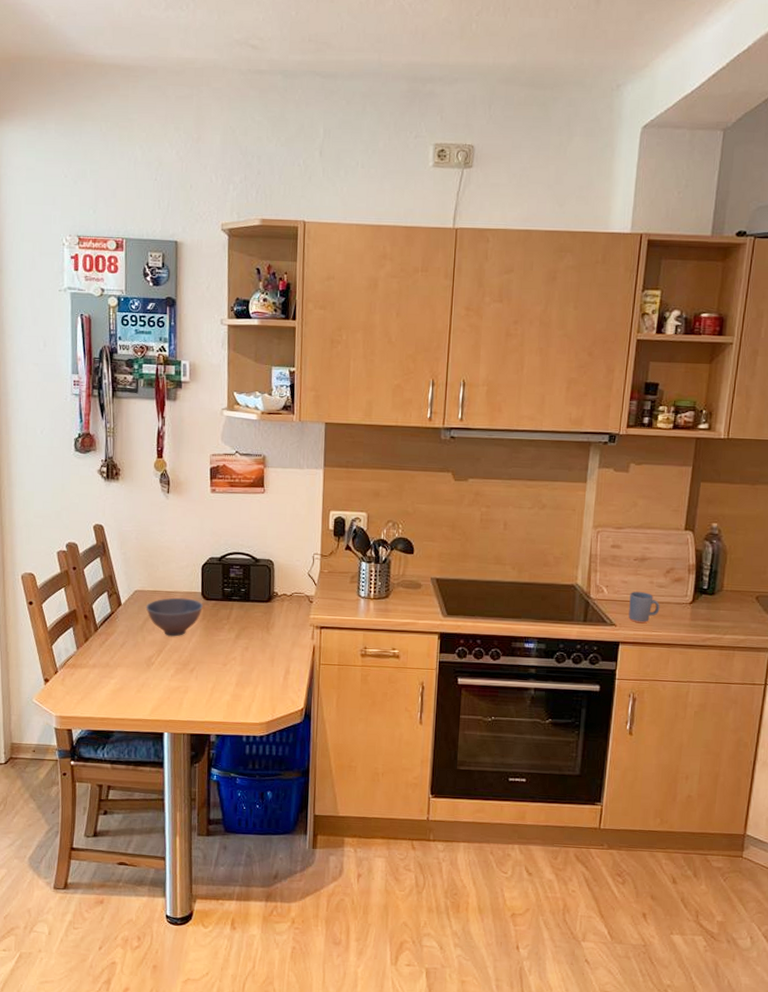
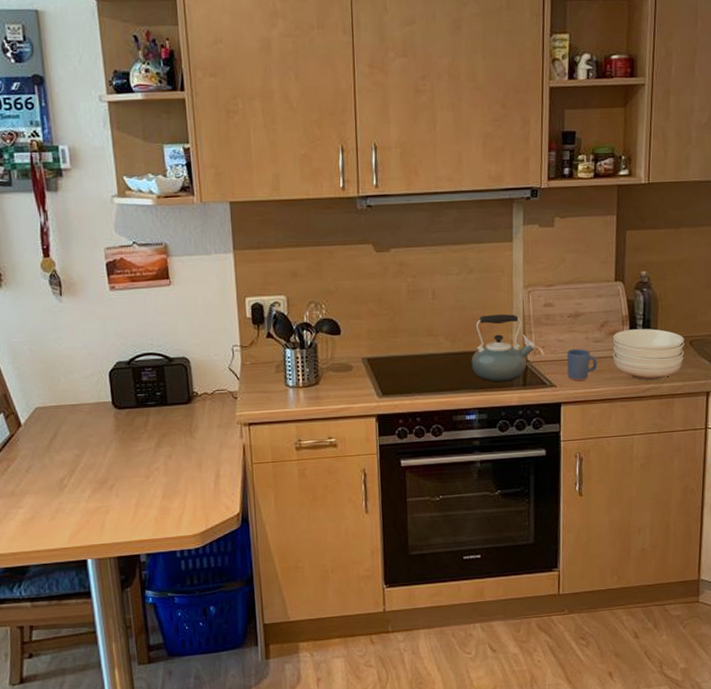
bowl: present [145,597,203,637] -> none [49,409,116,454]
kettle: none [534,550,601,616] -> present [471,314,537,383]
bowl: none [675,578,751,630] -> present [612,328,685,380]

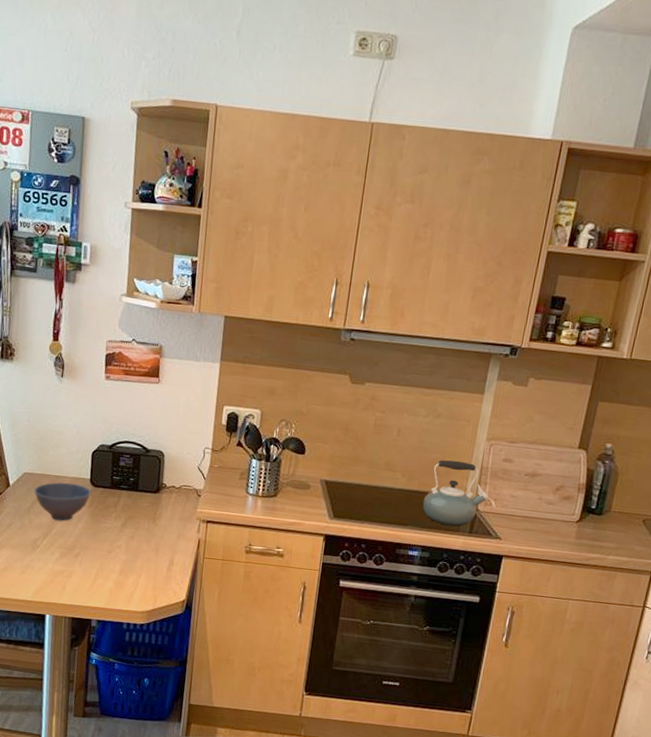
bowl: none [49,409,116,454] -> present [33,482,91,521]
mug: present [567,348,598,381] -> none [514,506,547,539]
bowl: present [612,328,685,380] -> none [562,497,638,551]

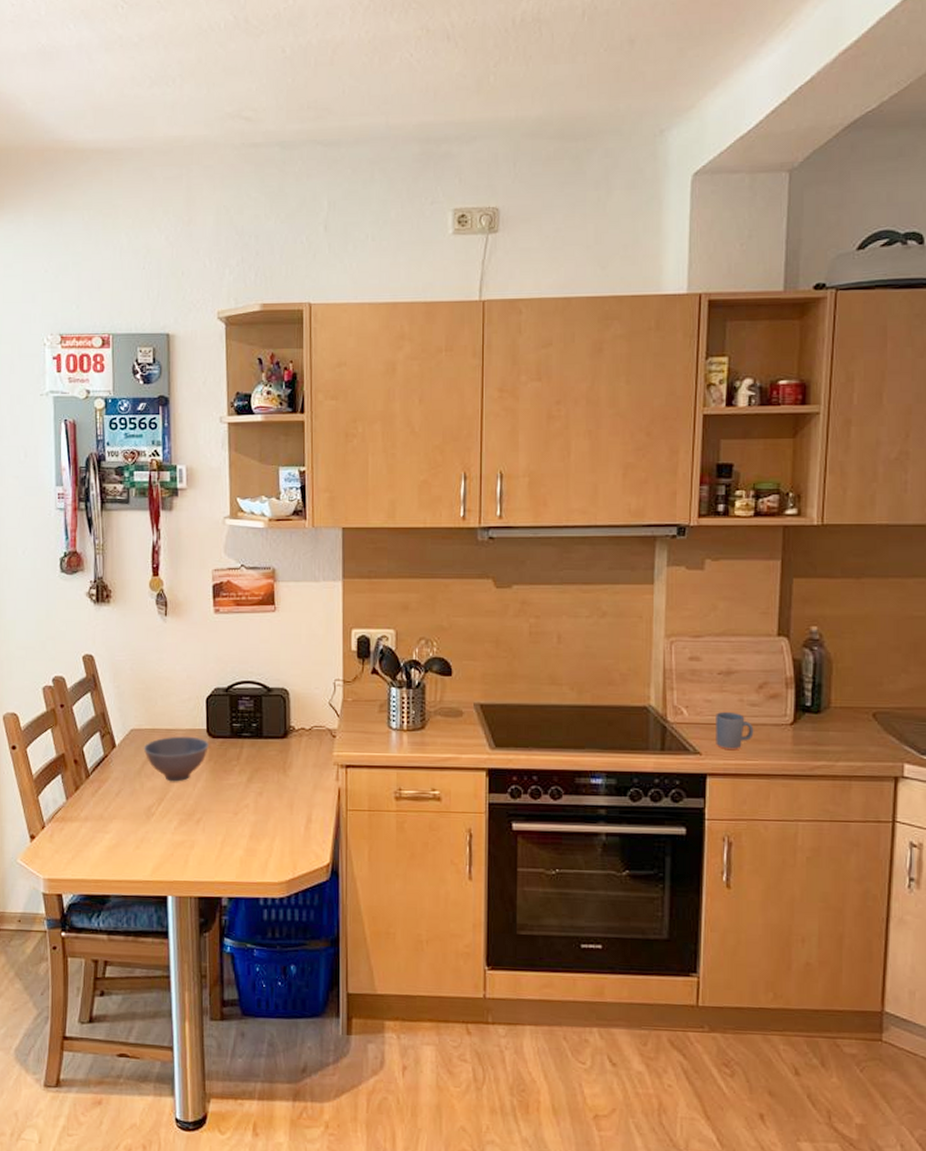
kettle: present [422,460,490,527] -> none [599,666,679,744]
mug: none [514,506,547,539] -> present [716,711,754,751]

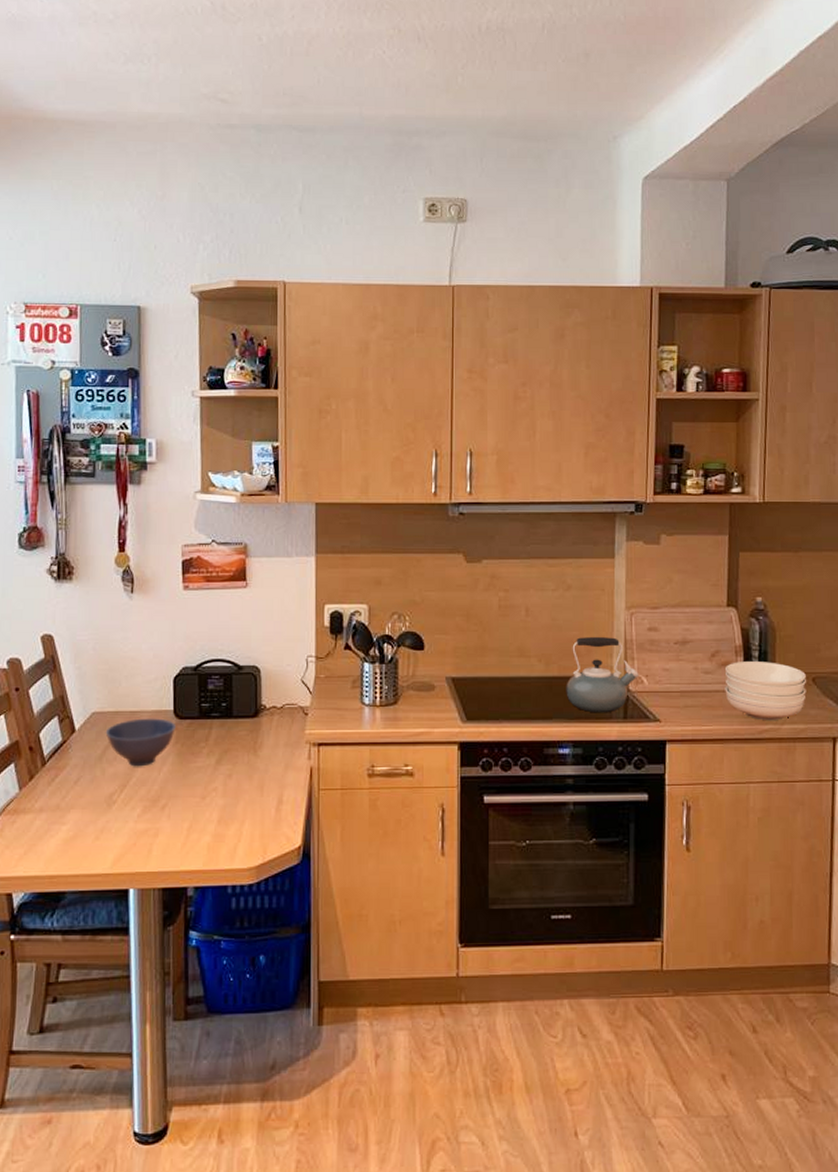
kettle: none [599,666,679,744] -> present [566,637,640,713]
mug: present [716,711,754,751] -> none [673,679,708,717]
bowl: none [773,694,867,756] -> present [724,662,807,720]

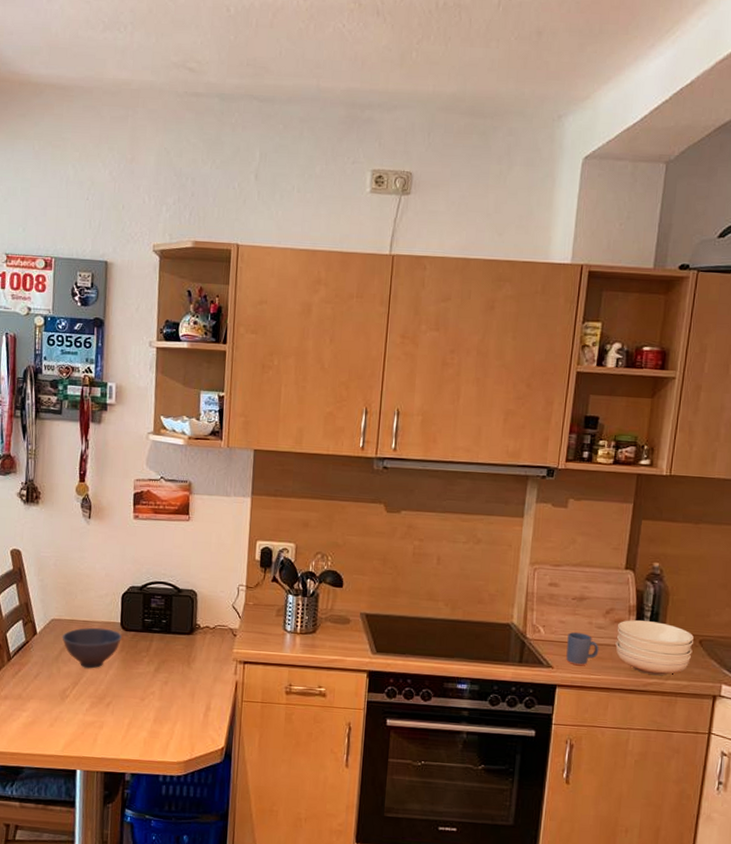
kettle: present [566,637,640,713] -> none [468,587,538,656]
mug: none [673,679,708,717] -> present [566,632,599,666]

